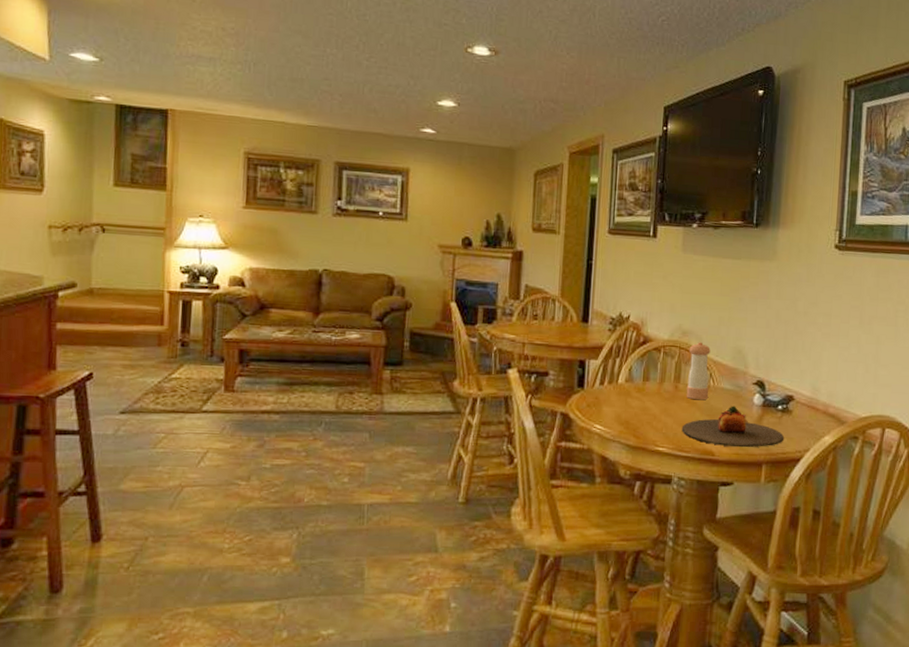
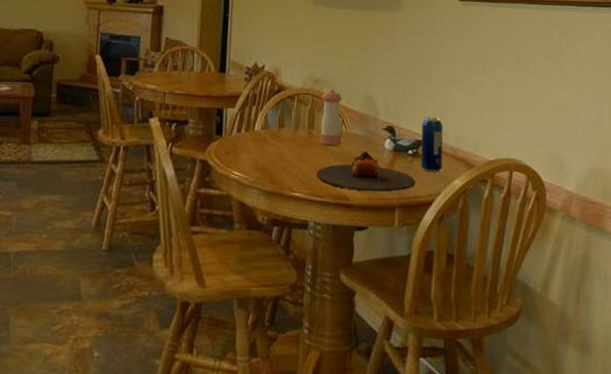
beverage can: none [790,372,815,428] -> present [421,117,443,172]

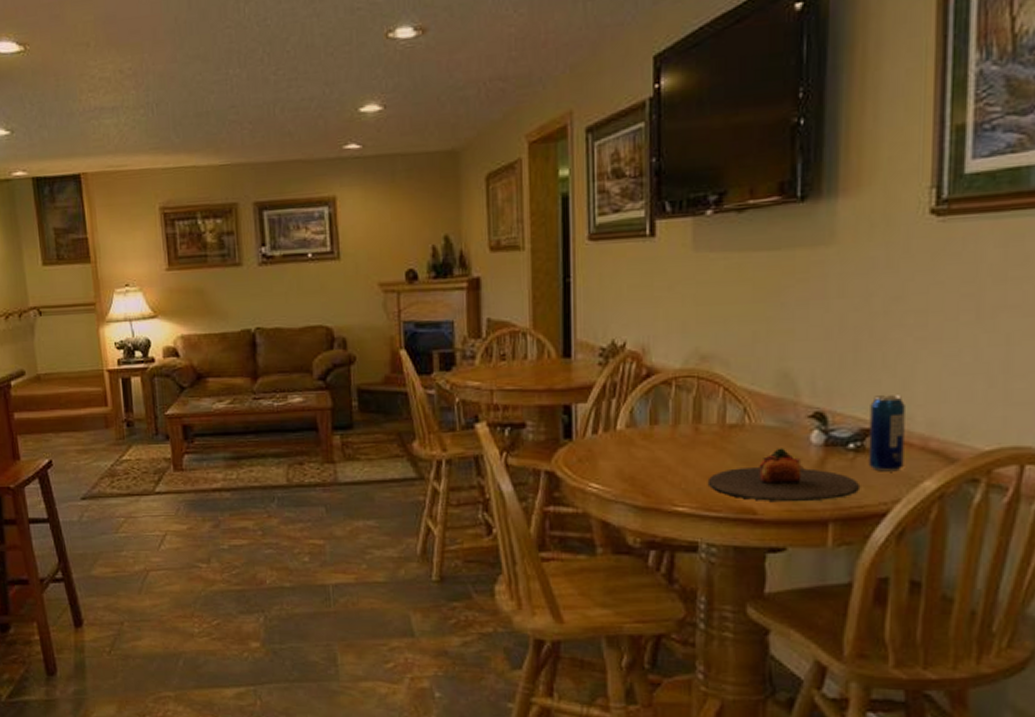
pepper shaker: present [320,90,342,146] -> none [711,368,744,444]

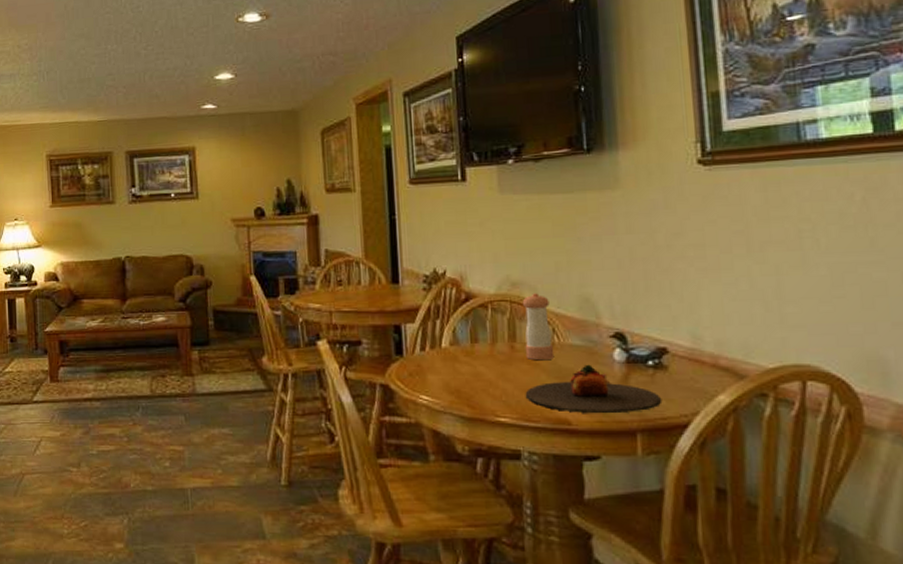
pepper shaker: none [711,368,744,444] -> present [522,293,555,361]
beverage can: present [868,395,905,472] -> none [663,318,699,387]

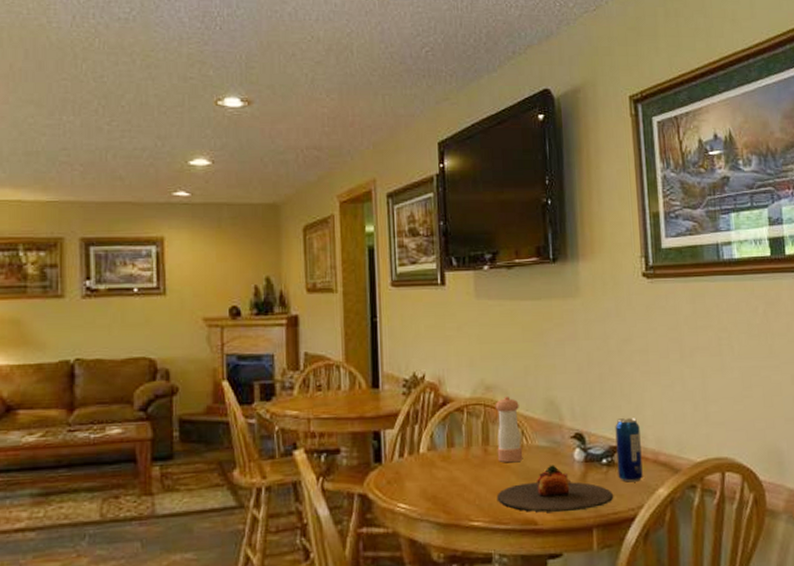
beverage can: none [663,318,699,387] -> present [615,418,643,483]

